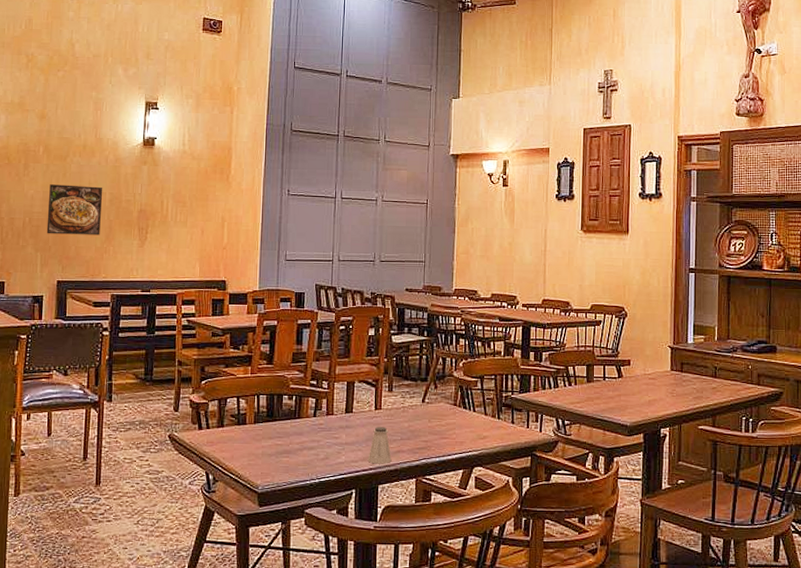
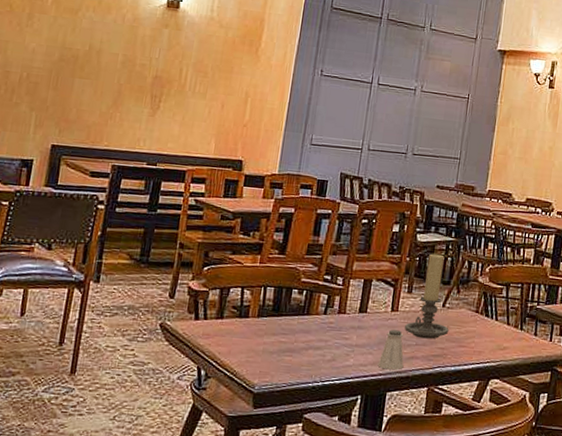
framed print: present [46,184,103,235] -> none [45,38,116,99]
candle holder: none [389,353,431,433] -> present [405,254,449,339]

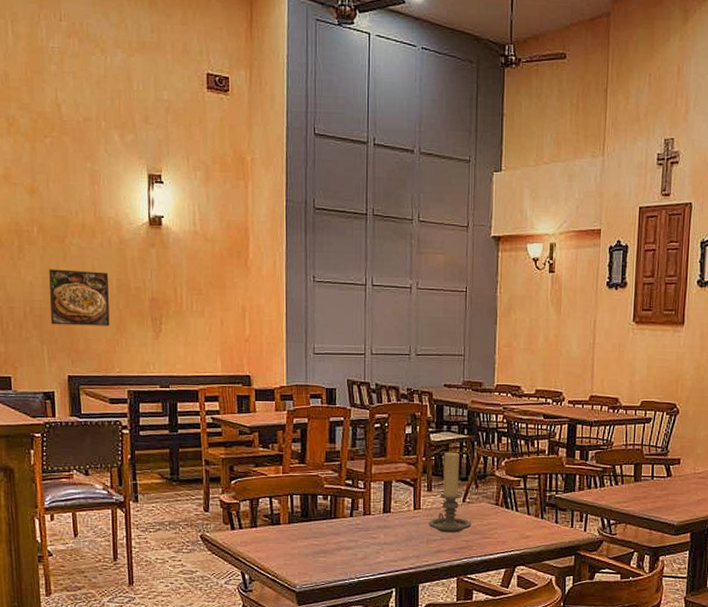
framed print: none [45,38,116,99] -> present [49,269,110,326]
saltshaker: present [377,329,404,370] -> none [407,527,432,564]

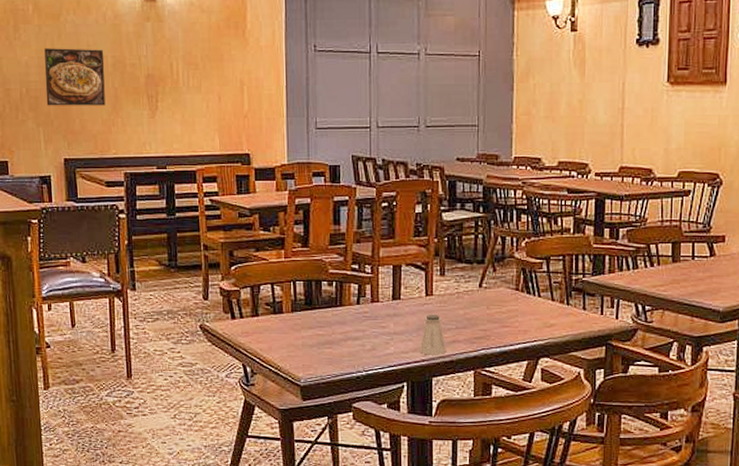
saltshaker: none [407,527,432,564] -> present [419,315,446,355]
candle holder: present [429,452,472,533] -> none [442,232,489,321]

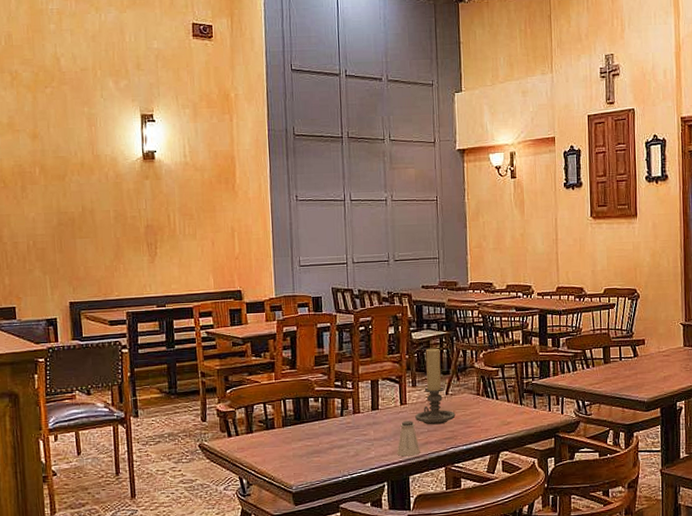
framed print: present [44,48,106,106] -> none [50,204,108,256]
candle holder: none [442,232,489,321] -> present [415,348,456,425]

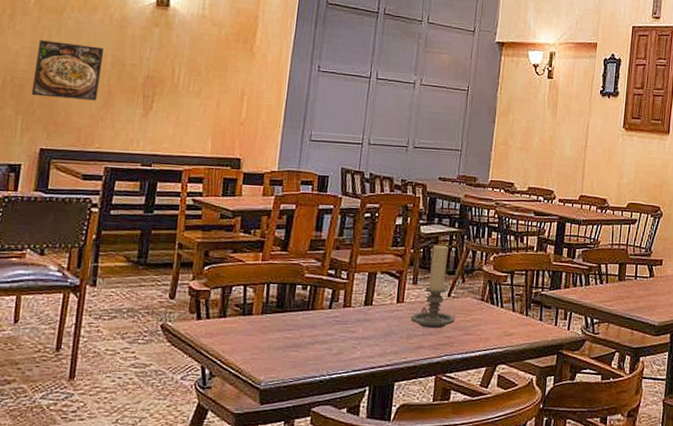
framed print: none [50,204,108,256] -> present [31,40,105,101]
saltshaker: present [397,421,420,457] -> none [385,321,411,361]

